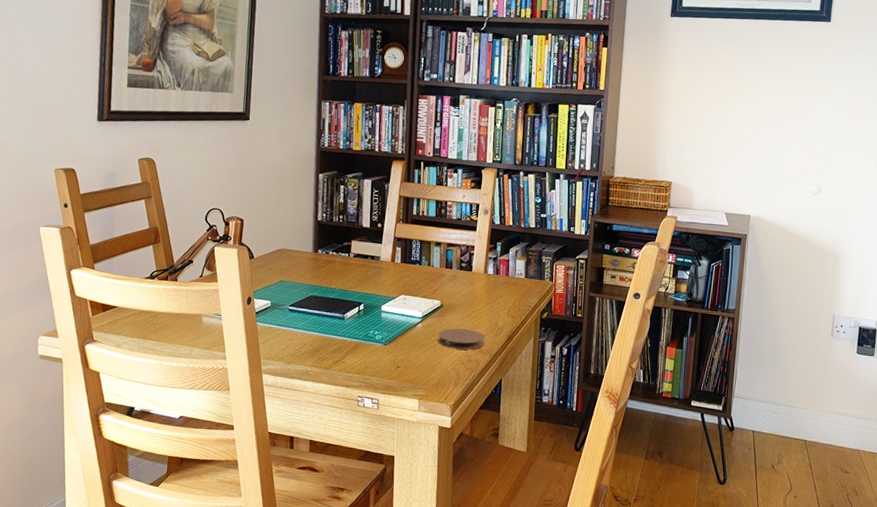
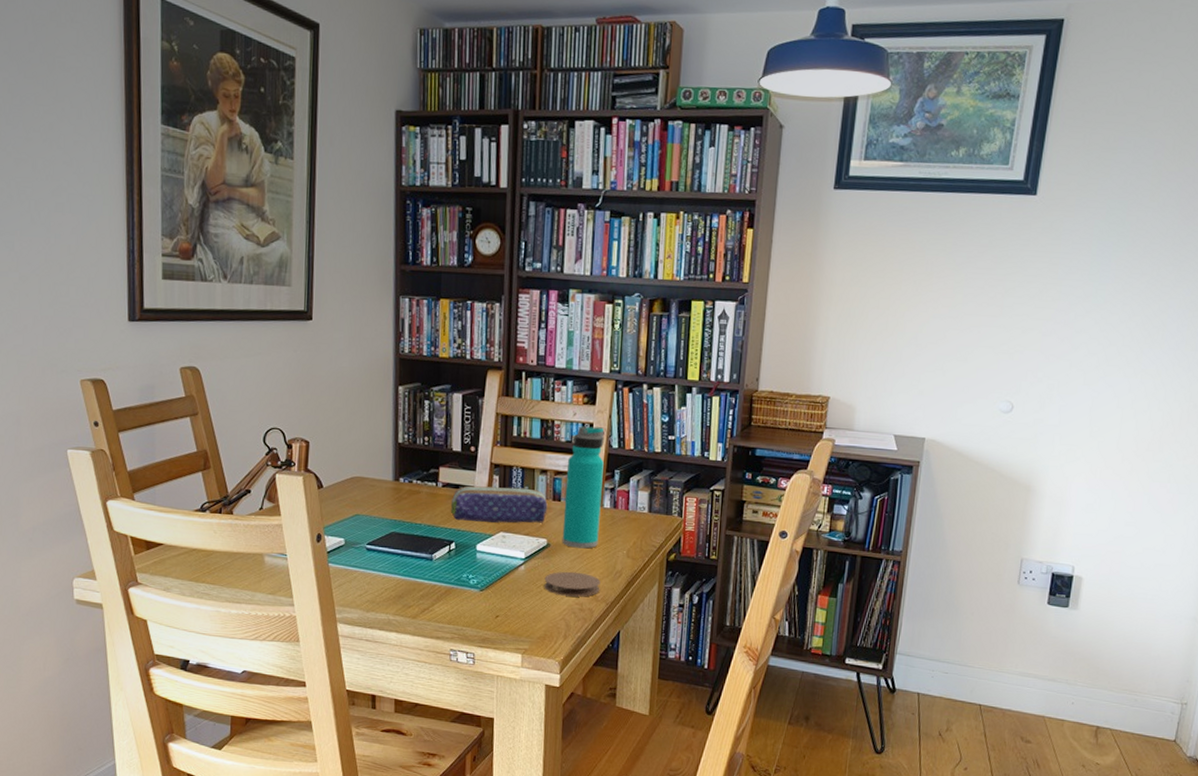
pencil case: none [360,256,442,288] -> present [450,485,548,523]
water bottle: none [453,206,488,309] -> present [562,426,604,549]

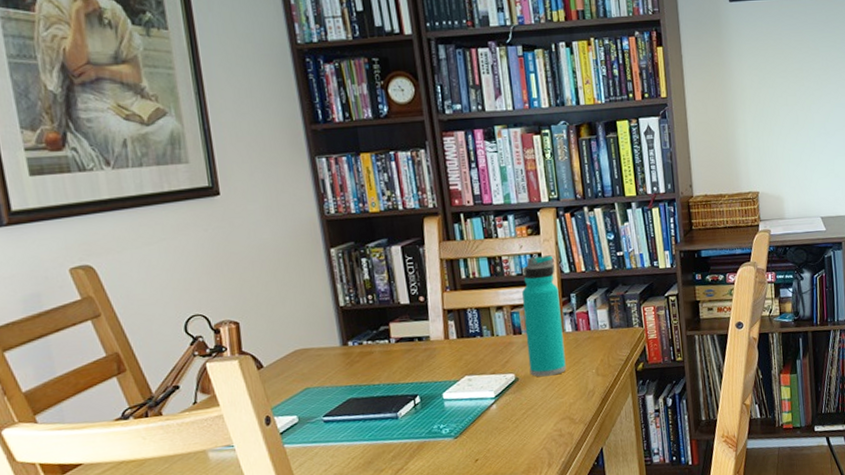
pencil case: present [450,485,548,523] -> none [407,327,510,373]
coaster: present [544,571,601,597] -> none [518,399,576,426]

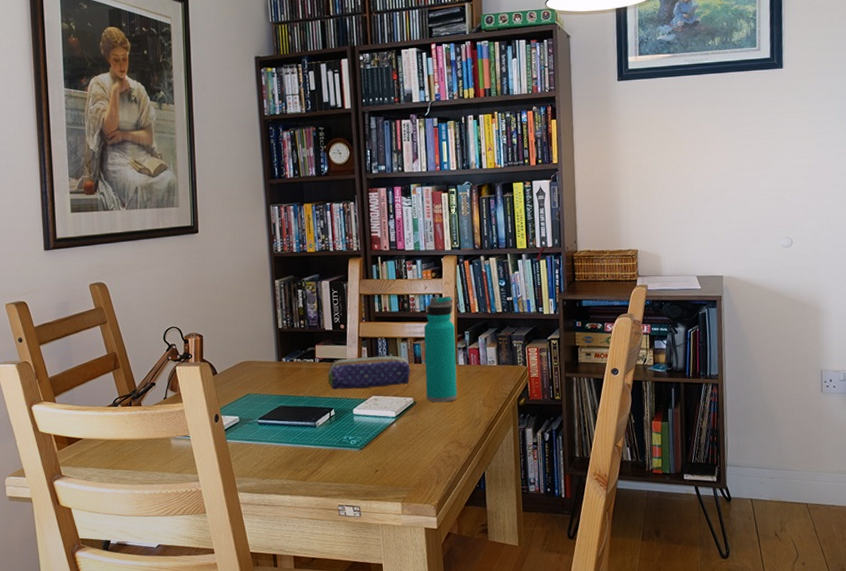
pencil case: none [407,327,510,373] -> present [327,355,411,389]

